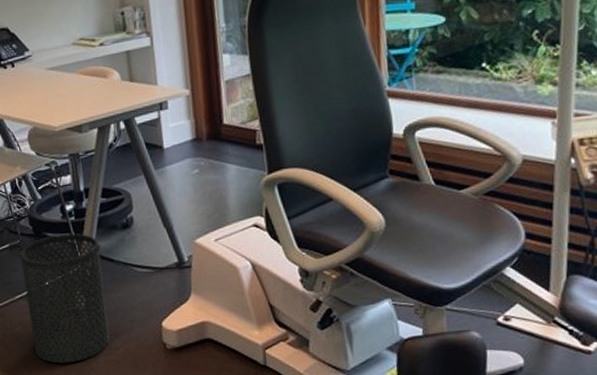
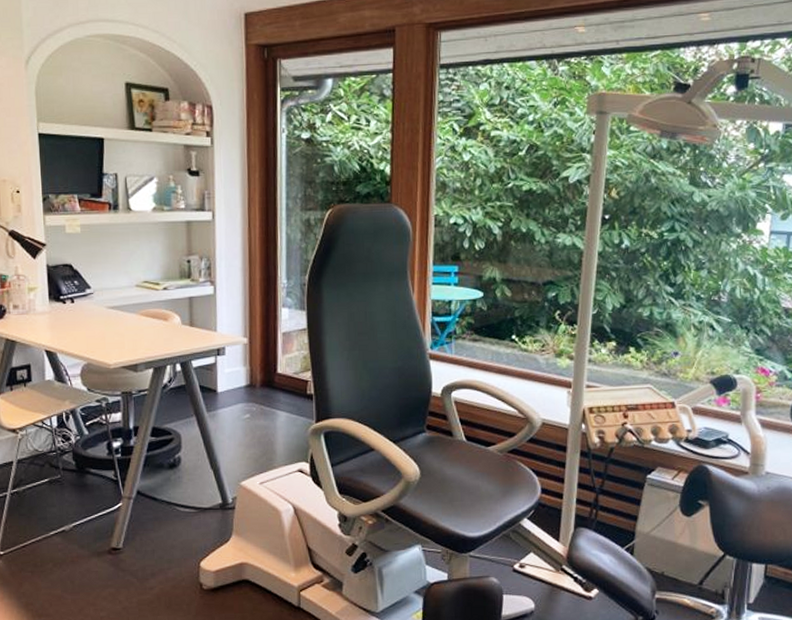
trash can: present [18,233,111,363] -> none [58,471,146,603]

